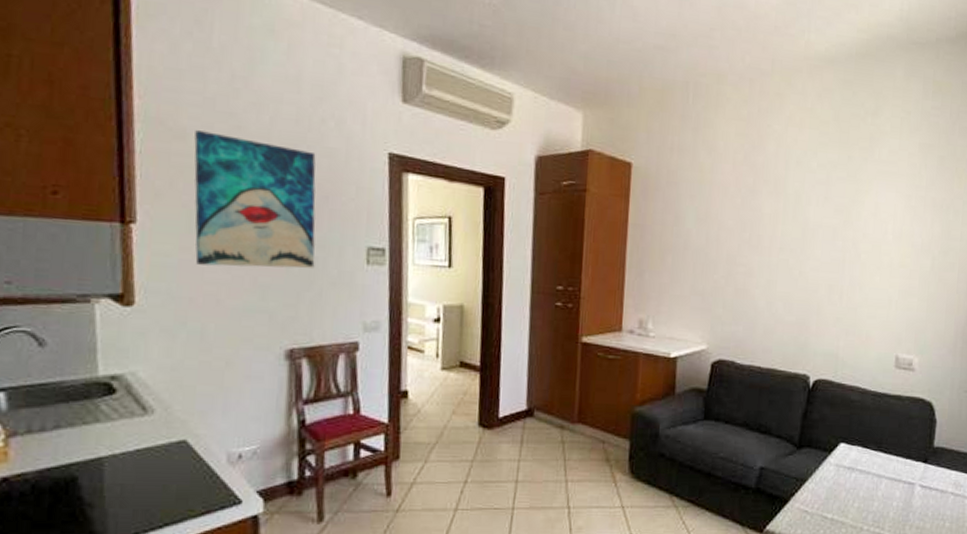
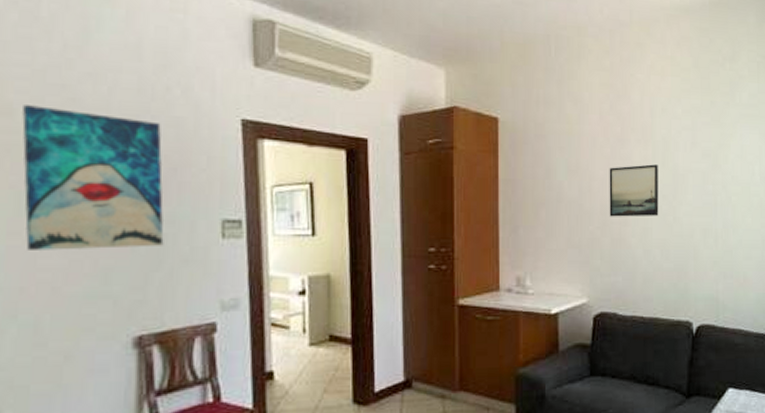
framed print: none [735,217,788,269] -> present [609,164,659,217]

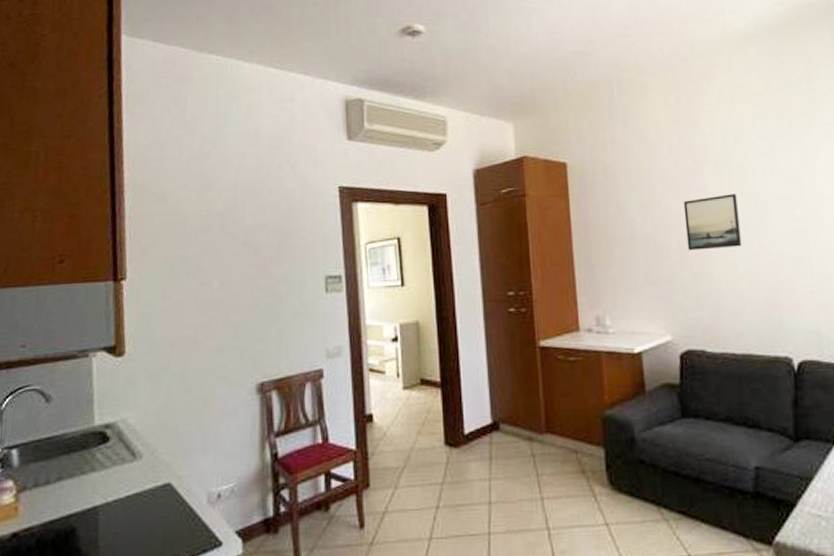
wall art: present [22,105,164,250] -> none [173,191,279,311]

